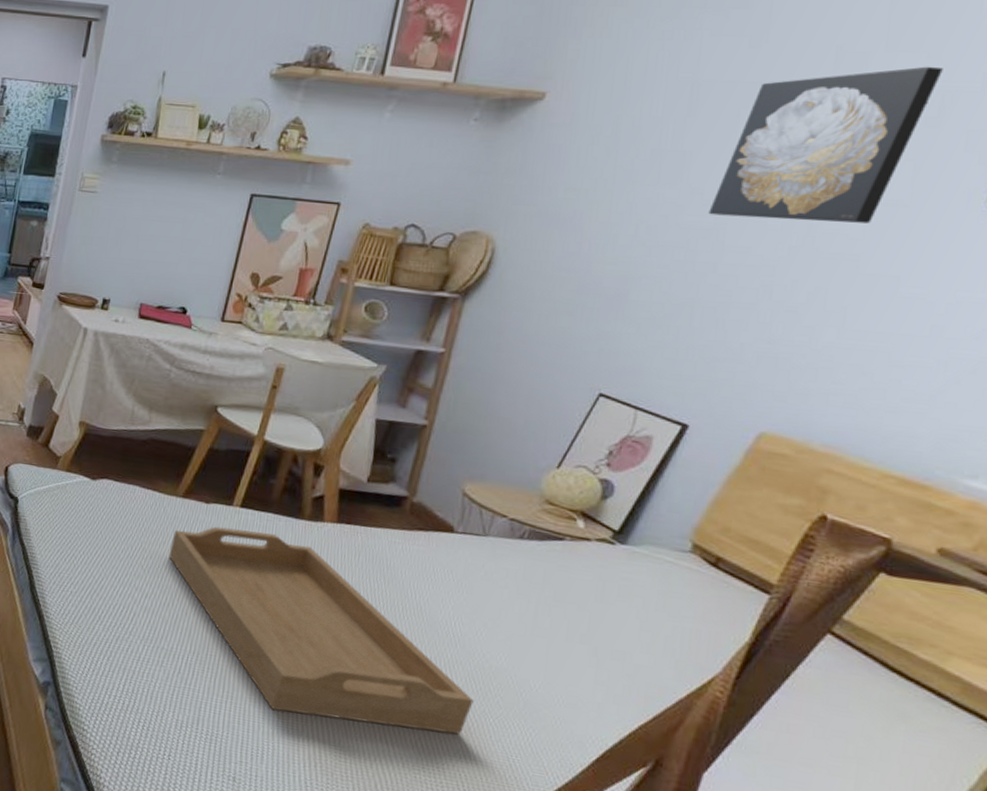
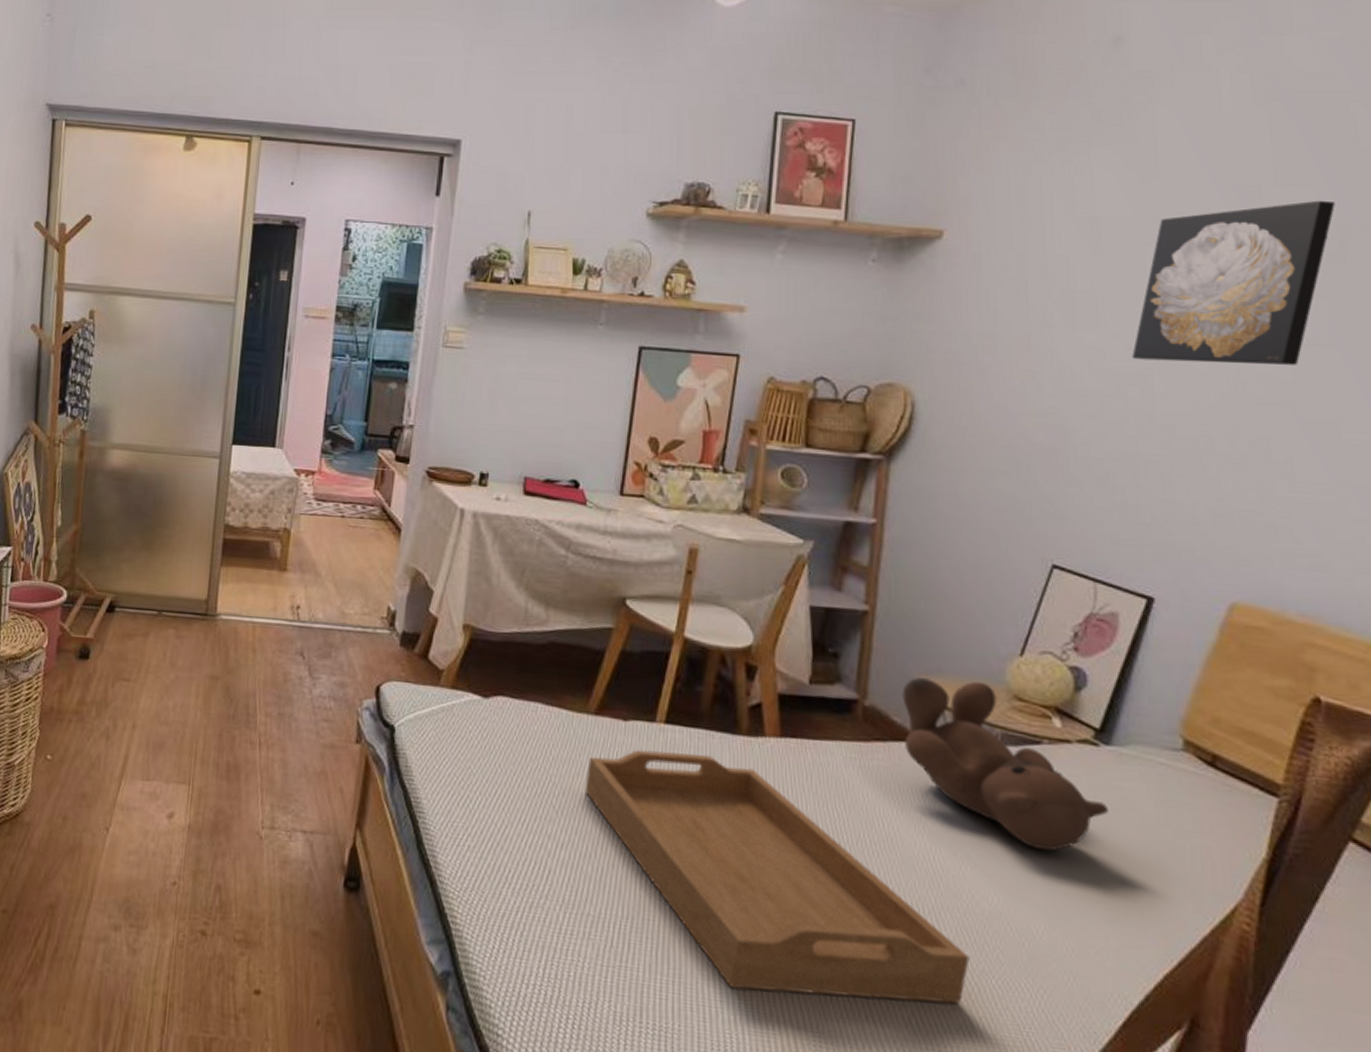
teddy bear: none [443,481,614,625] -> present [902,677,1108,852]

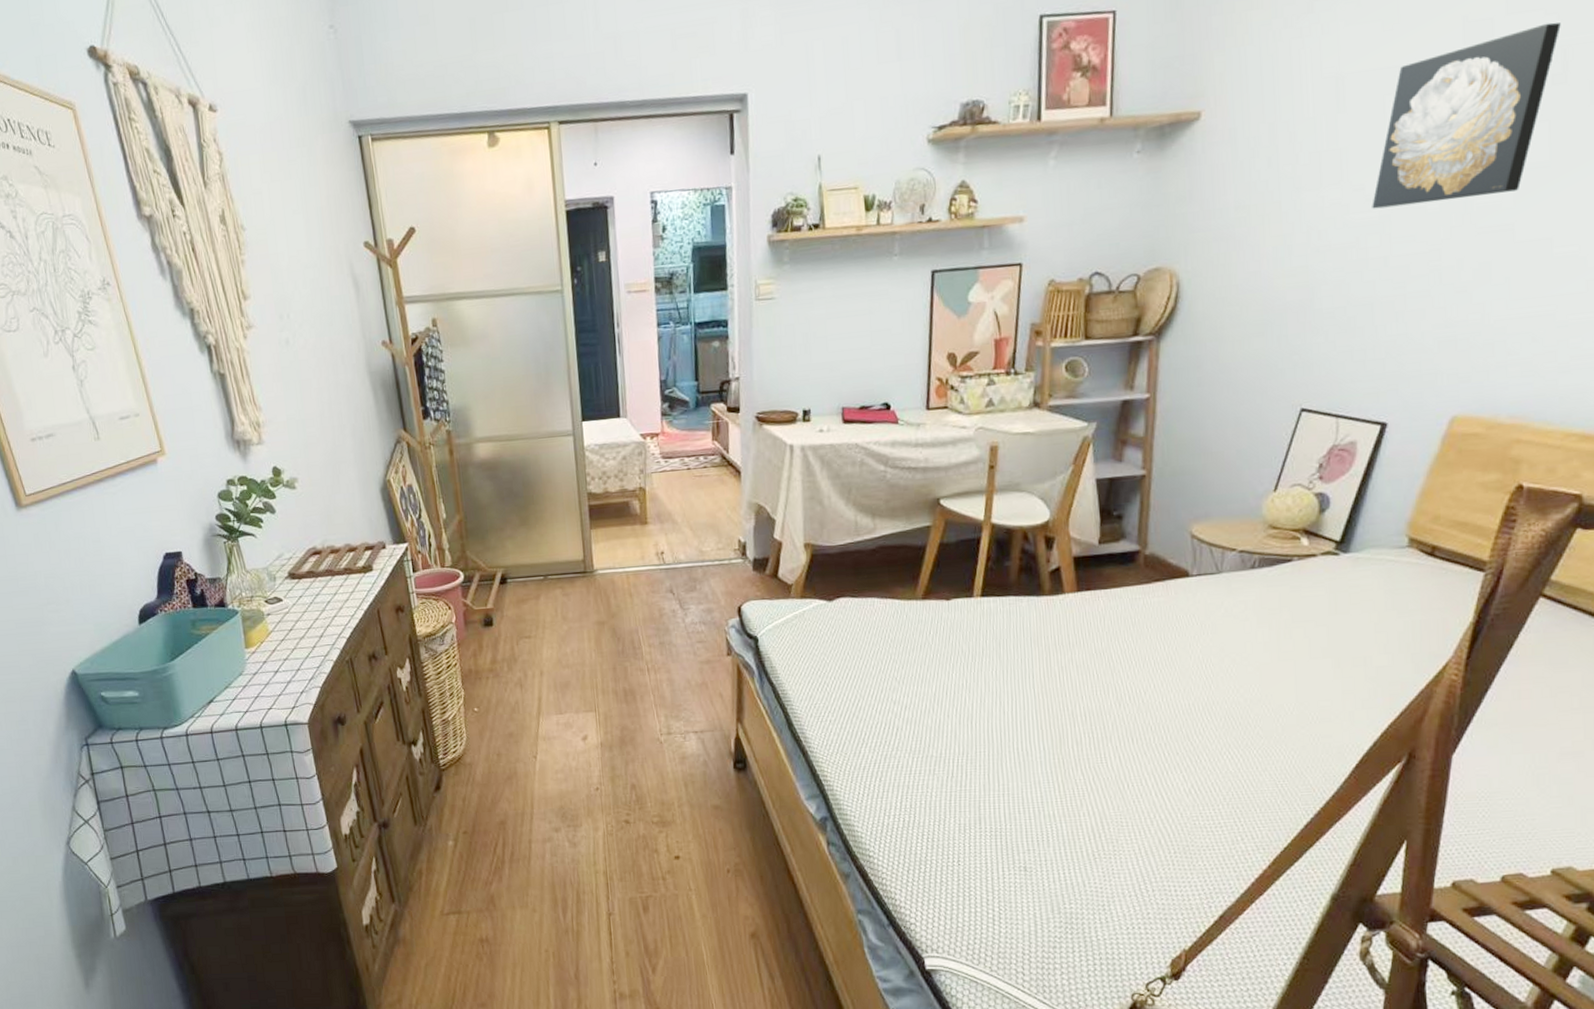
serving tray: present [585,749,970,1005] -> none [919,616,1236,791]
teddy bear: present [902,677,1108,852] -> none [1176,518,1346,646]

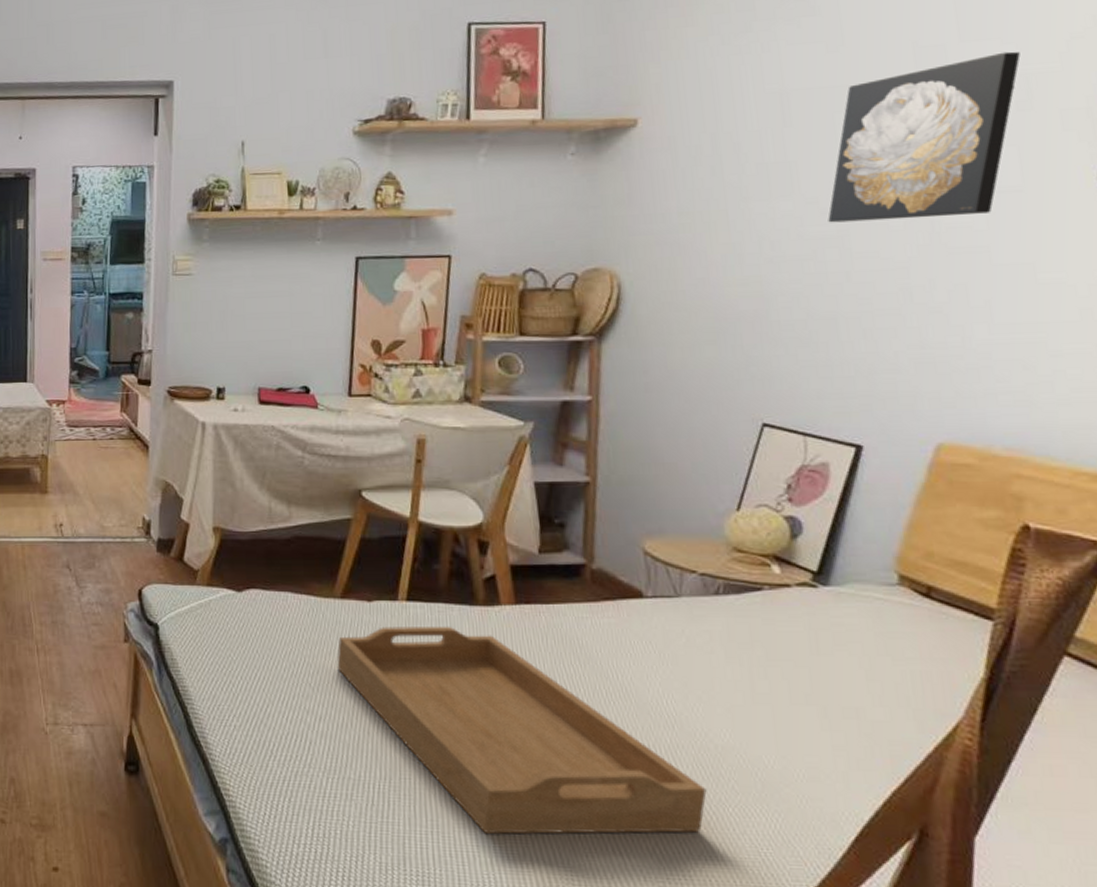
serving tray: none [919,616,1236,791] -> present [337,625,707,835]

